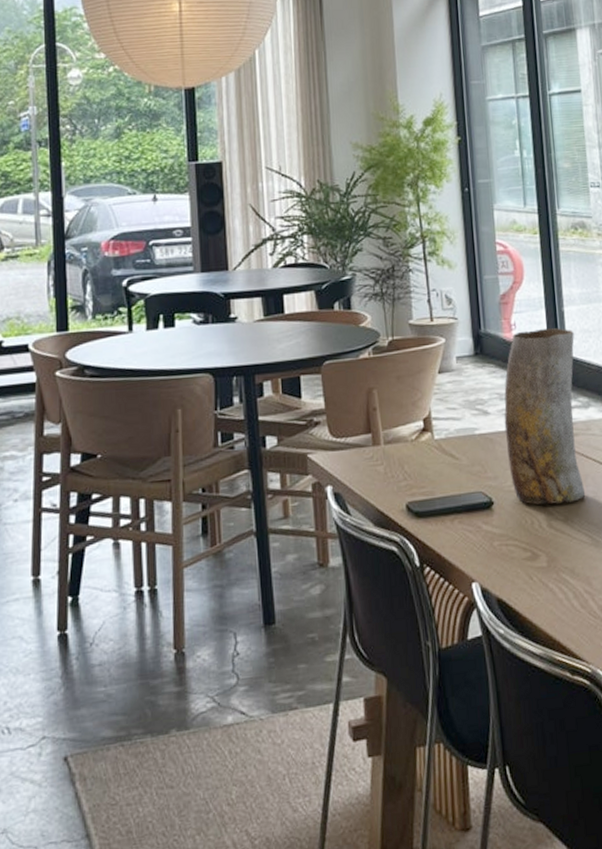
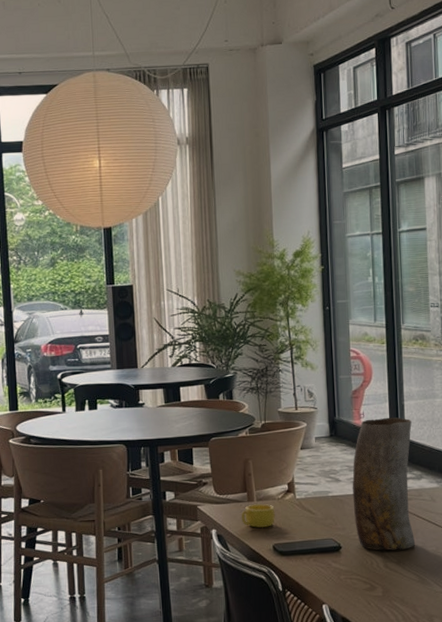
cup: none [365,448,408,482] -> present [241,504,275,528]

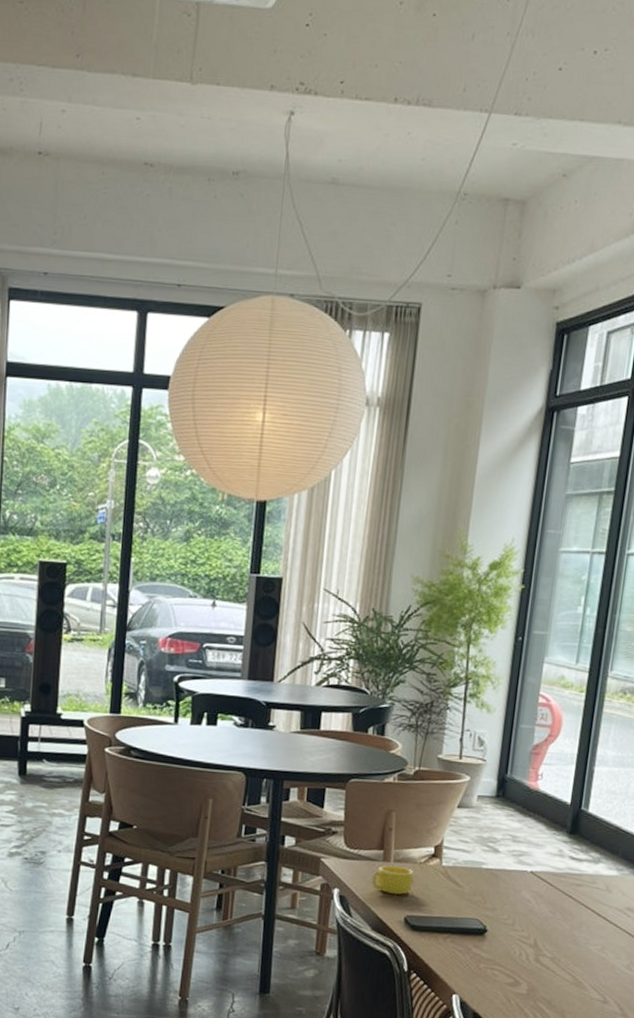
vase: present [352,417,416,551] -> none [508,782,600,944]

